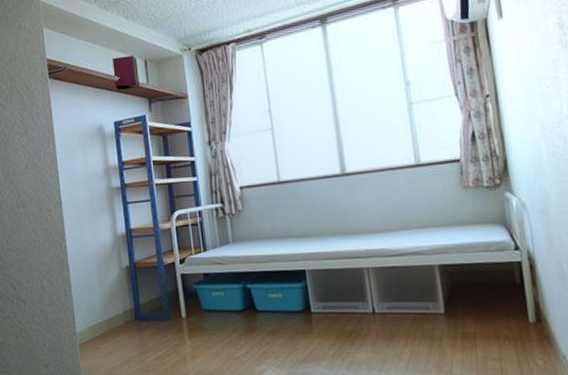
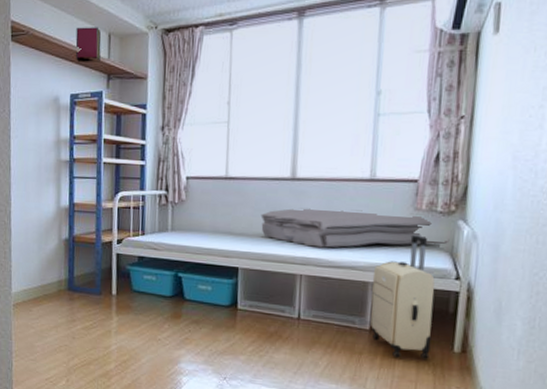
blanket: none [318,191,502,239] -> present [260,208,450,248]
suitcase: none [436,210,508,339] -> present [370,233,435,361]

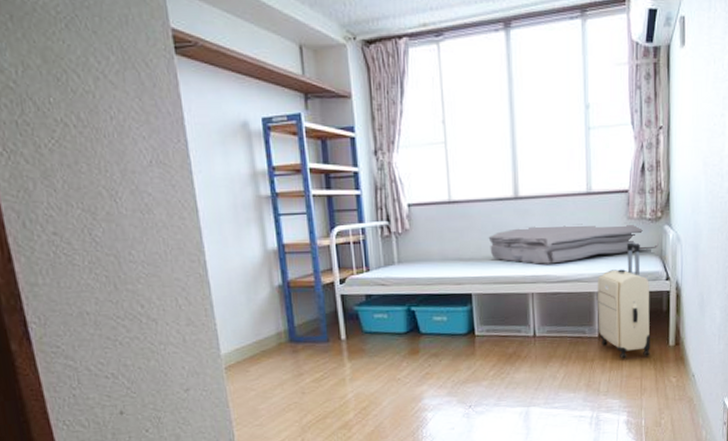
books: present [75,27,102,63] -> none [258,37,293,81]

